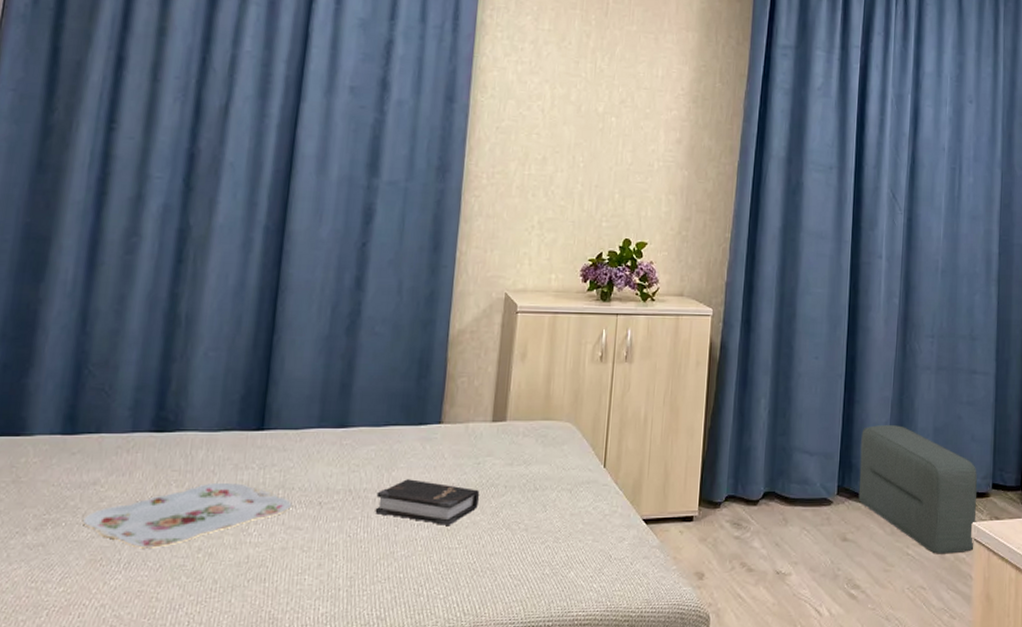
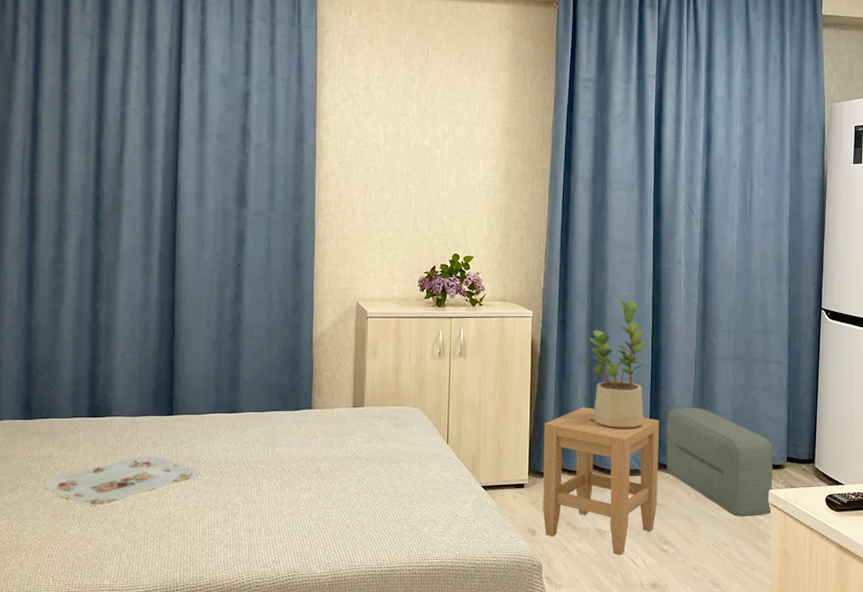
hardback book: present [375,479,480,527] -> none [264,454,347,491]
stool: none [713,423,853,604] -> present [543,407,660,556]
potted plant: none [764,298,841,449] -> present [579,300,646,428]

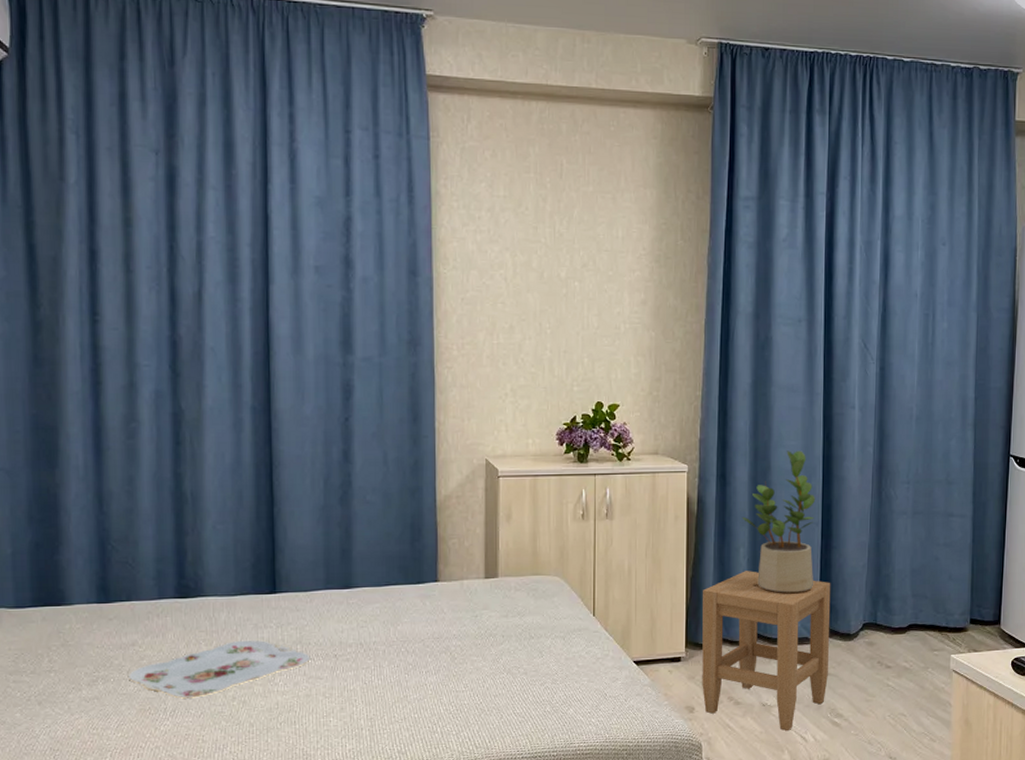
pouf: present [666,408,773,516] -> none [838,568,955,685]

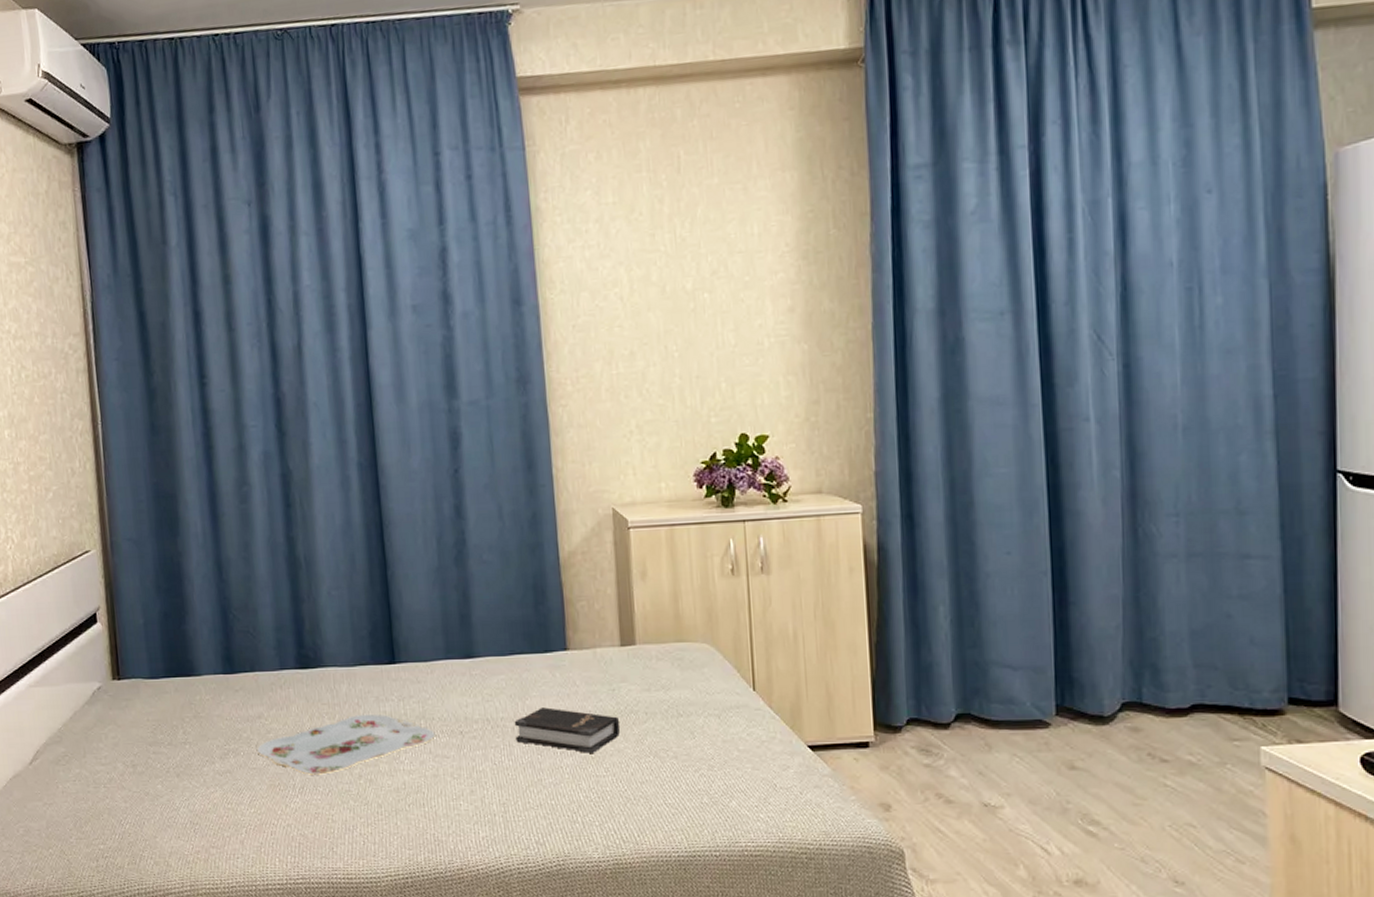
hardback book: none [385,632,480,673] -> present [514,707,621,754]
stool: present [702,571,831,731] -> none [892,634,1075,840]
potted plant: present [741,450,816,593] -> none [938,479,1045,662]

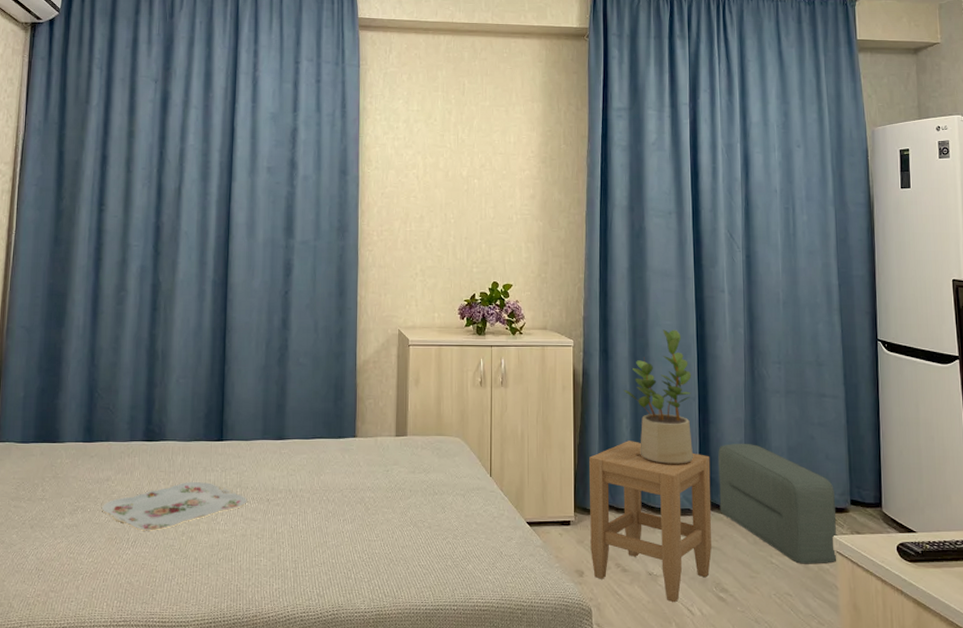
hardback book: present [514,707,621,754] -> none [310,482,391,522]
stool: none [892,634,1075,840] -> present [589,441,712,603]
potted plant: none [938,479,1045,662] -> present [623,329,693,464]
pouf: none [1083,629,1266,786] -> present [718,444,837,564]

